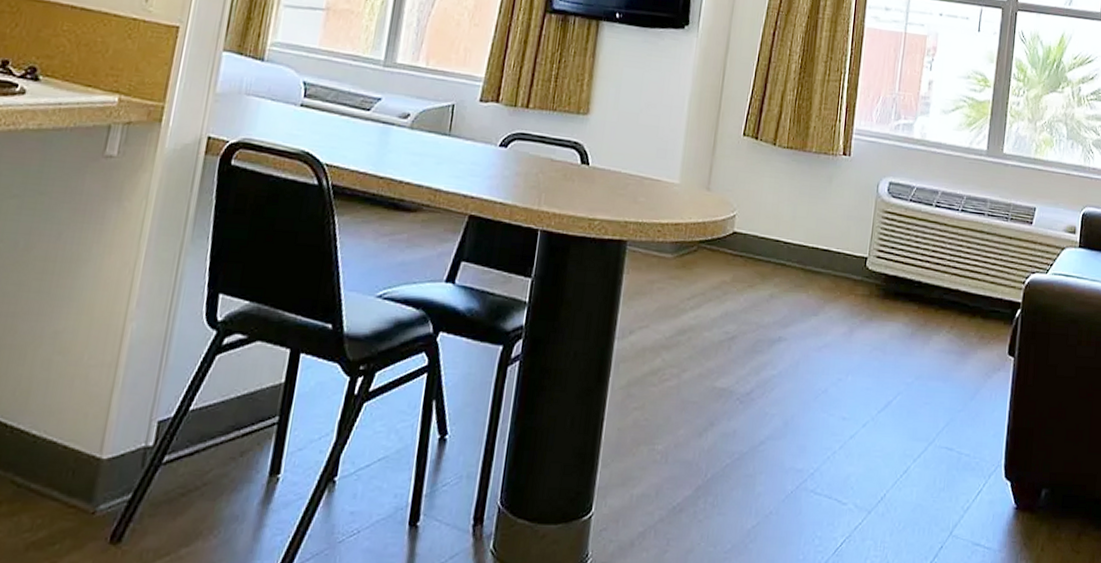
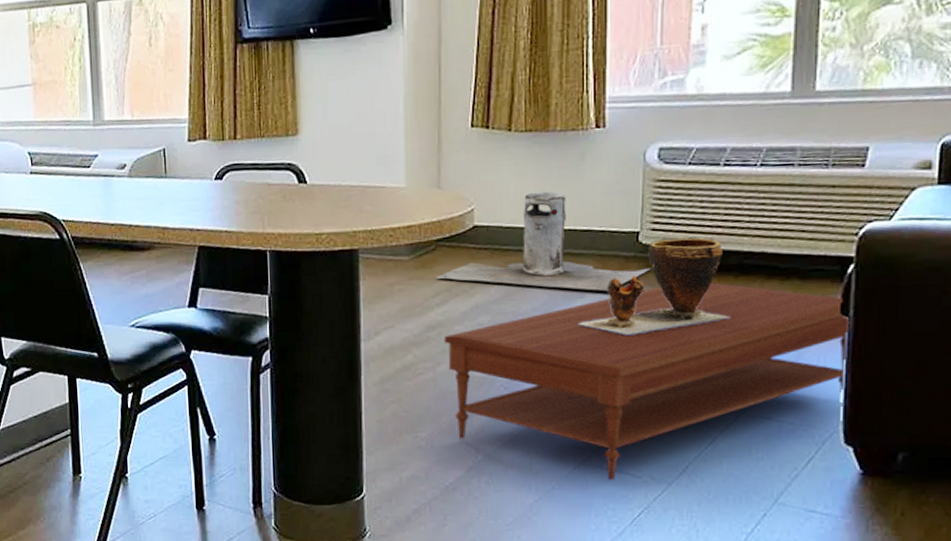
coffee table: none [692,312,1015,507] -> present [445,282,850,481]
trash can: none [694,207,873,311] -> present [436,191,651,291]
clay pot: none [811,267,929,357] -> present [579,237,730,334]

